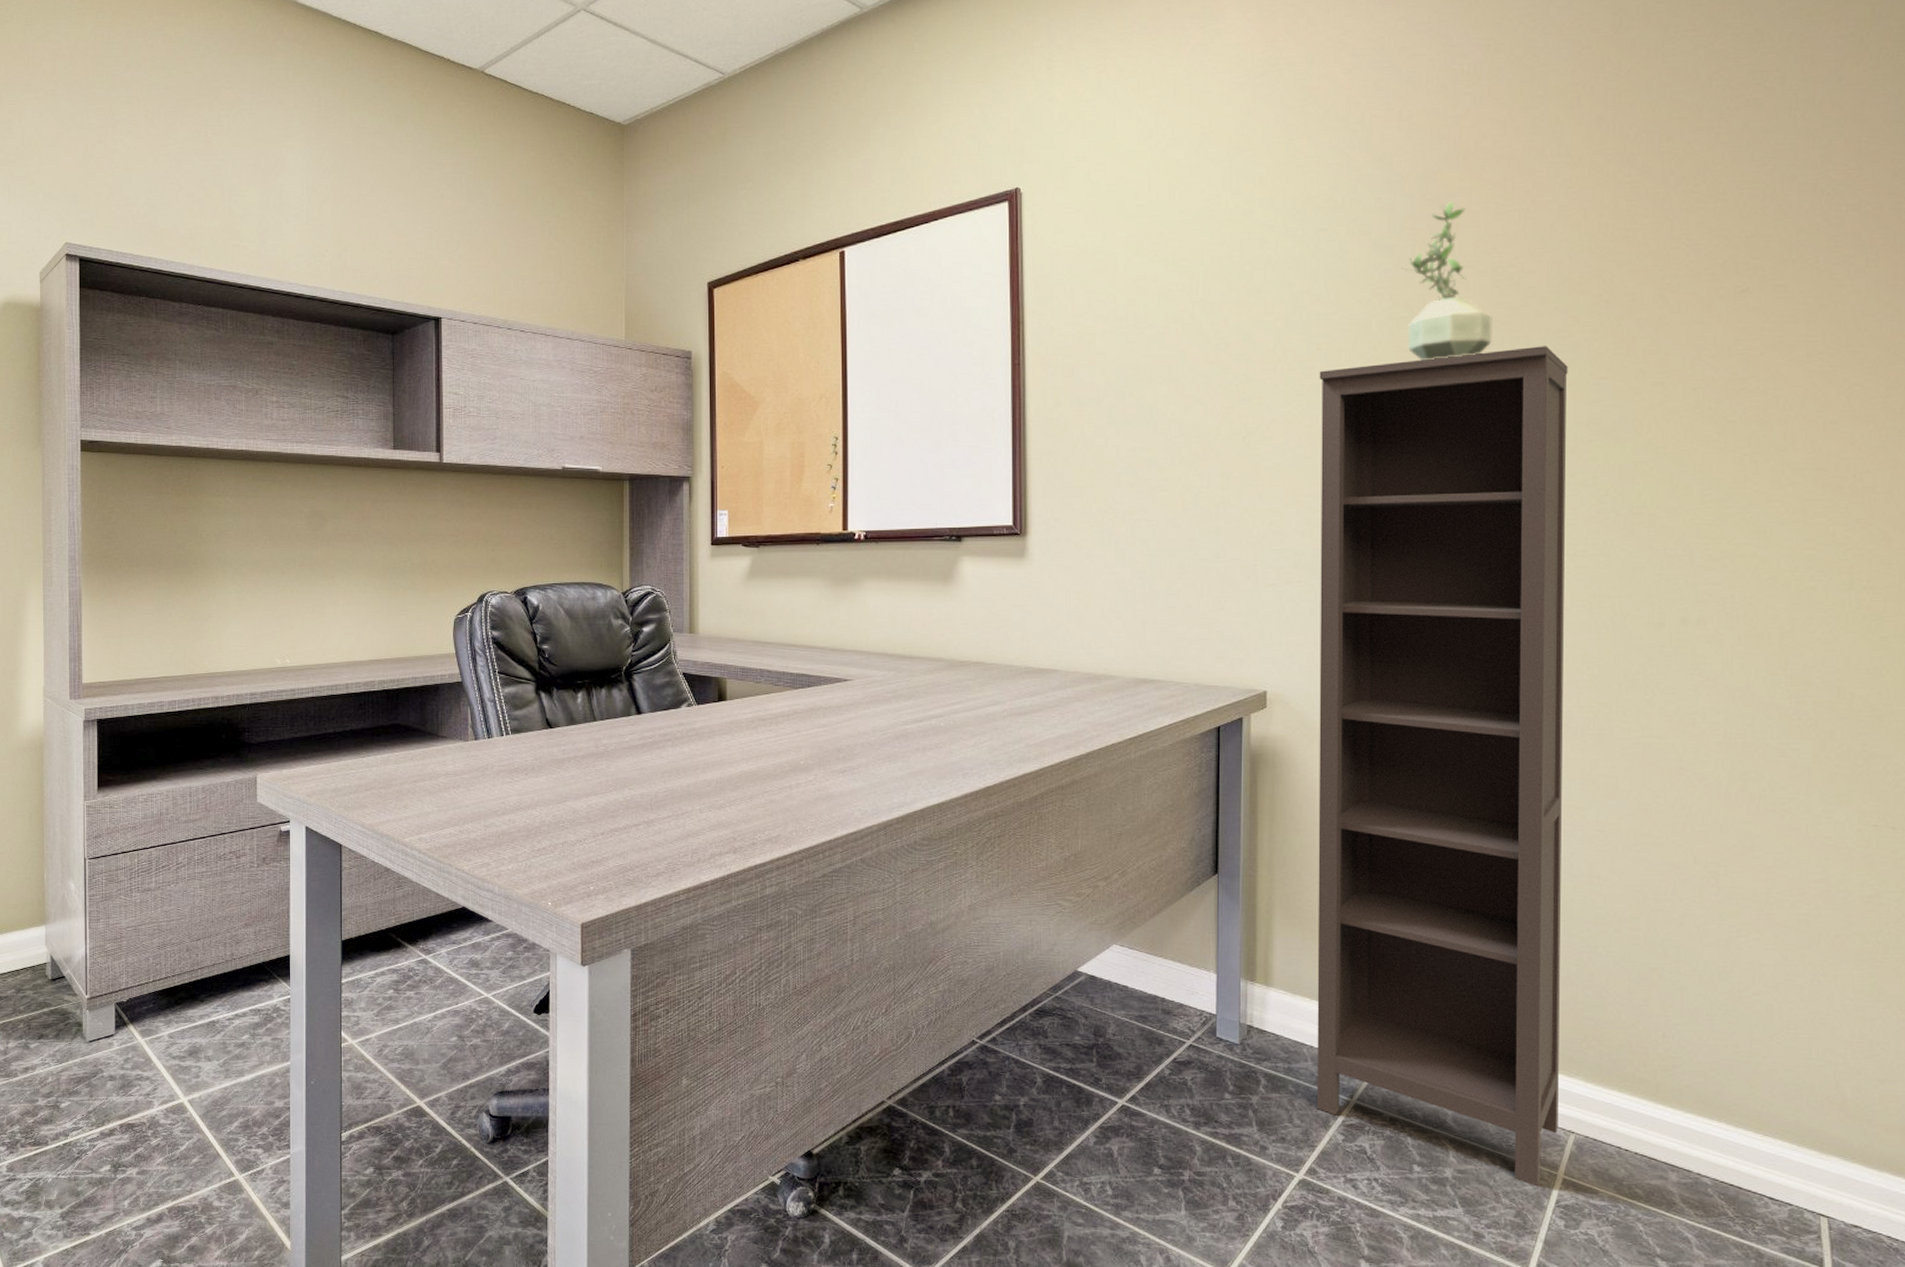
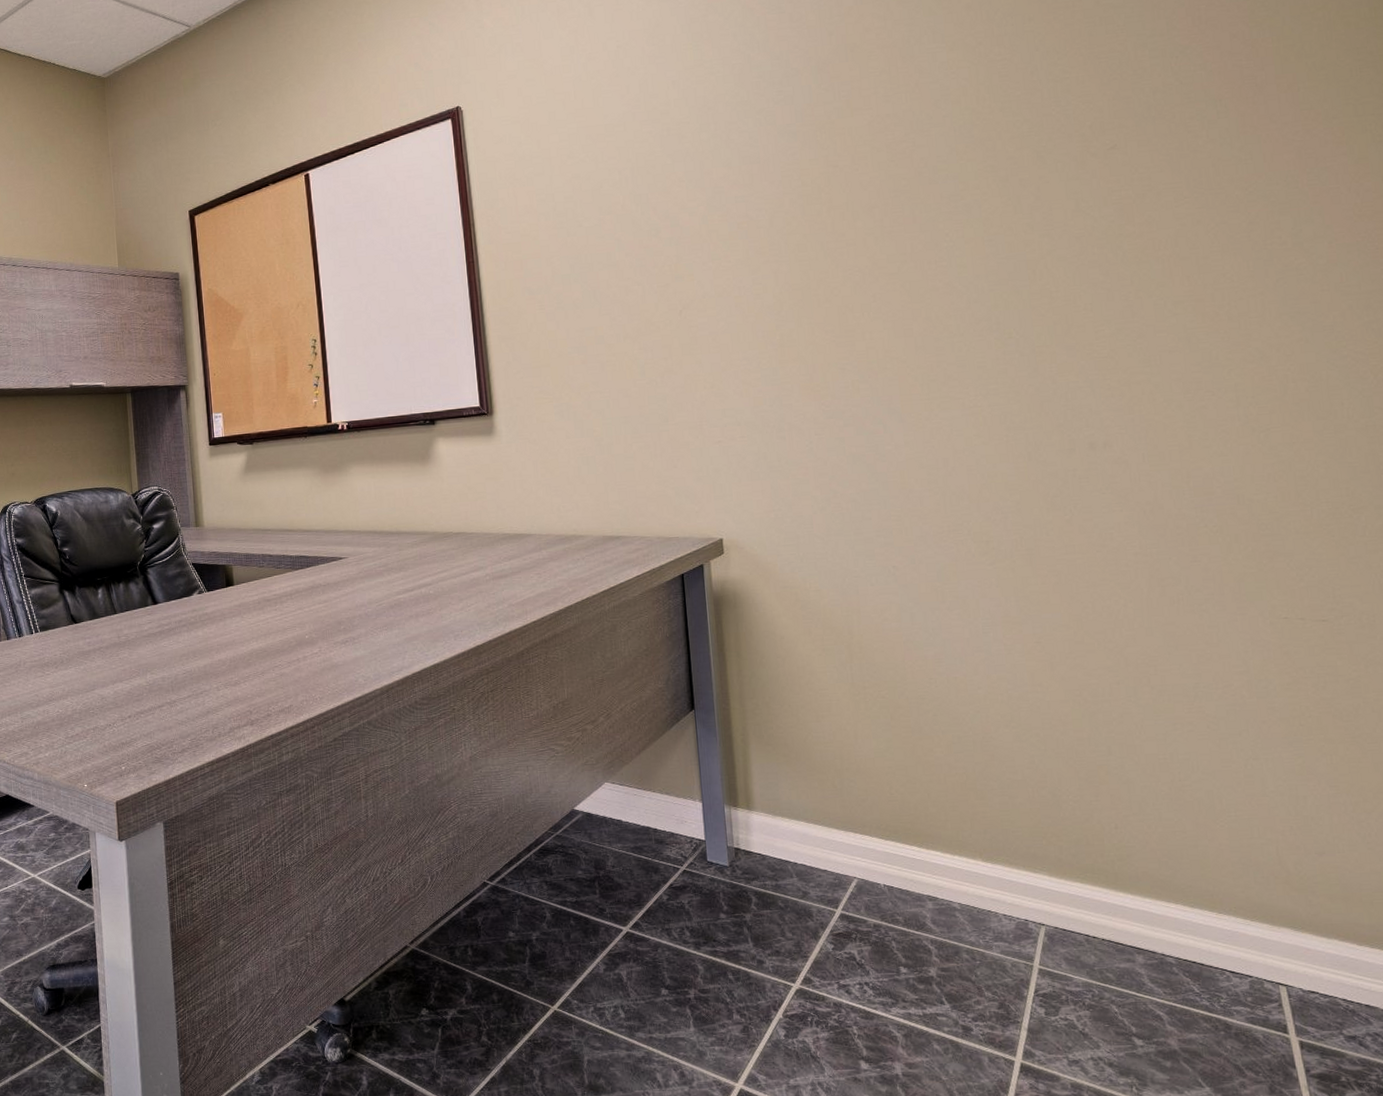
bookcase: present [1316,346,1568,1187] -> none [742,209,1029,979]
potted plant: present [1402,202,1492,361] -> none [807,89,893,231]

